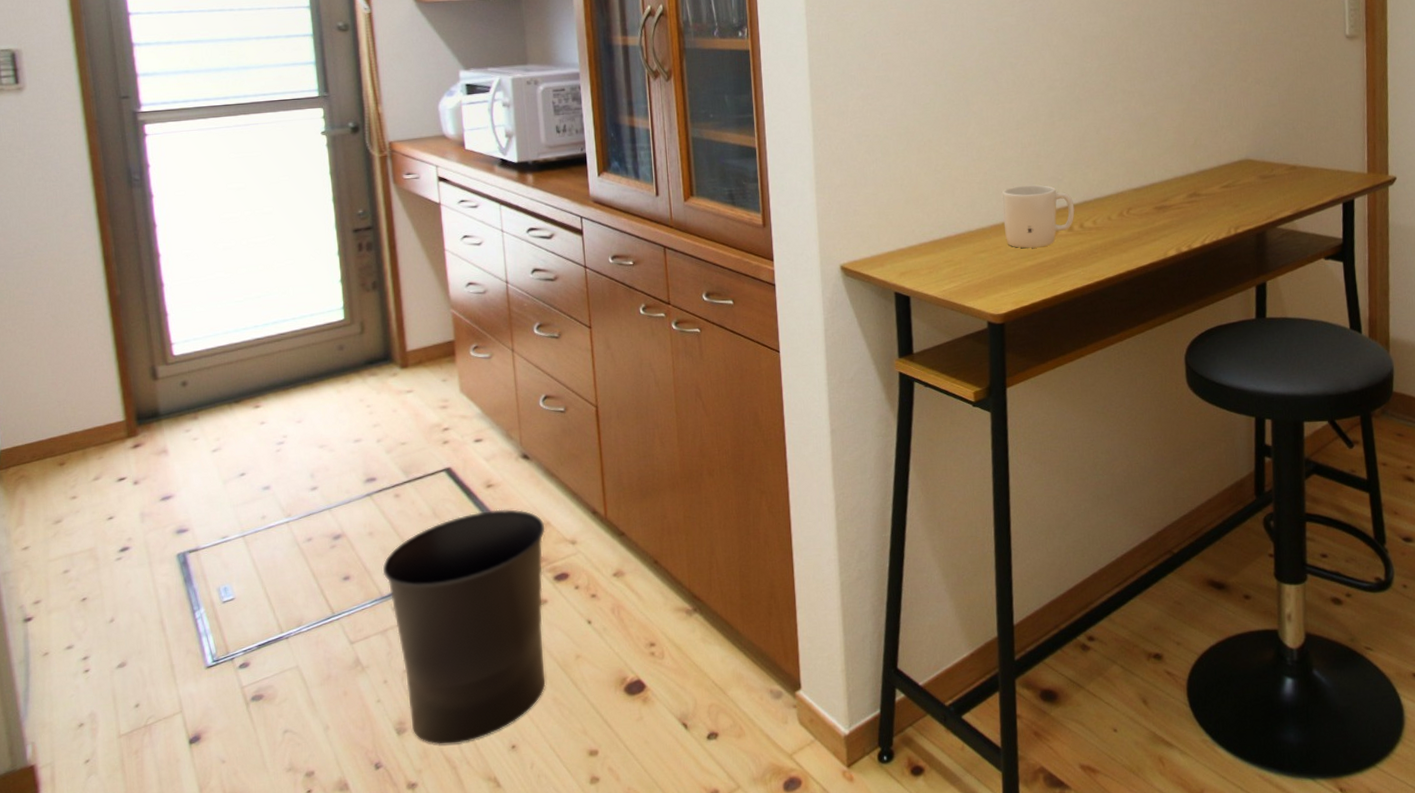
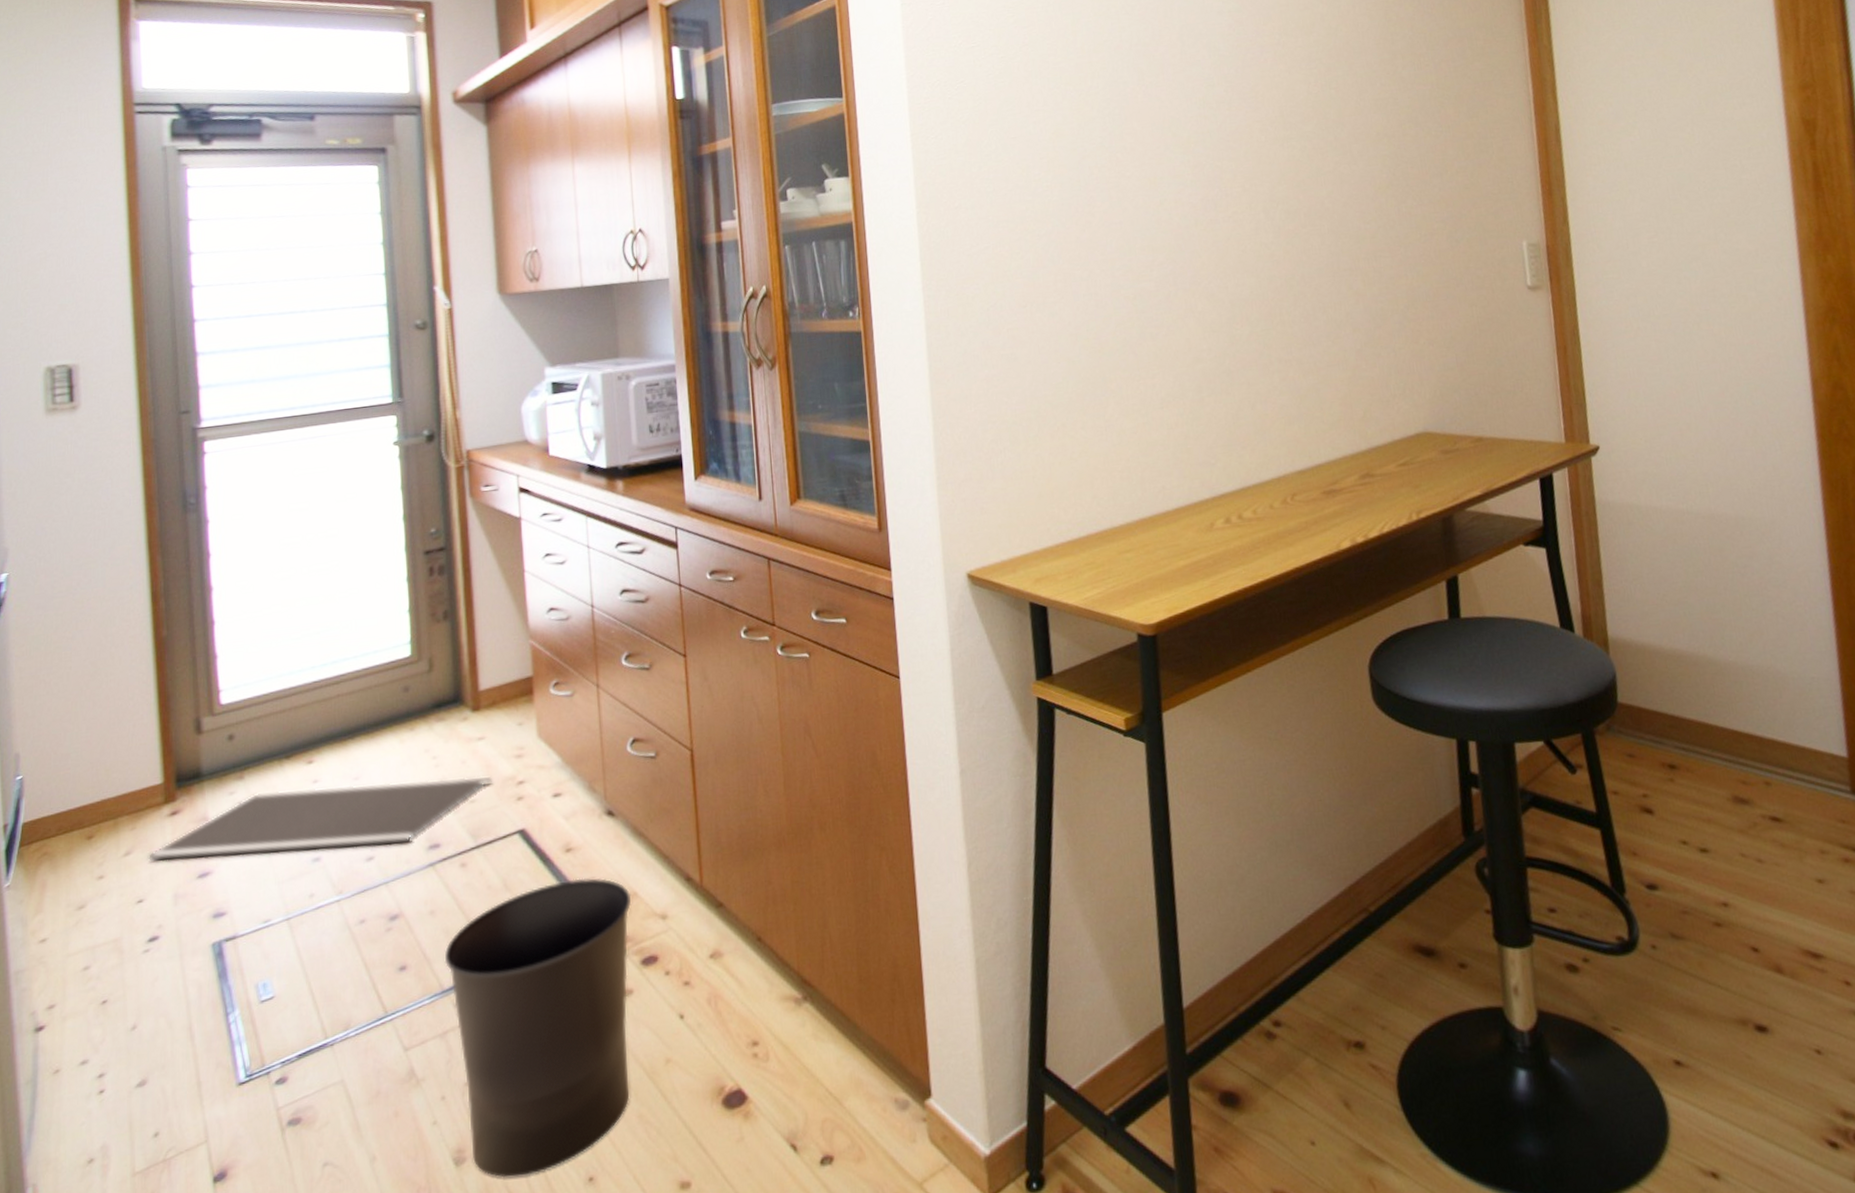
door mat: none [116,422,420,487] -> present [149,774,492,863]
mug: present [1001,184,1075,249] -> none [1147,470,1232,546]

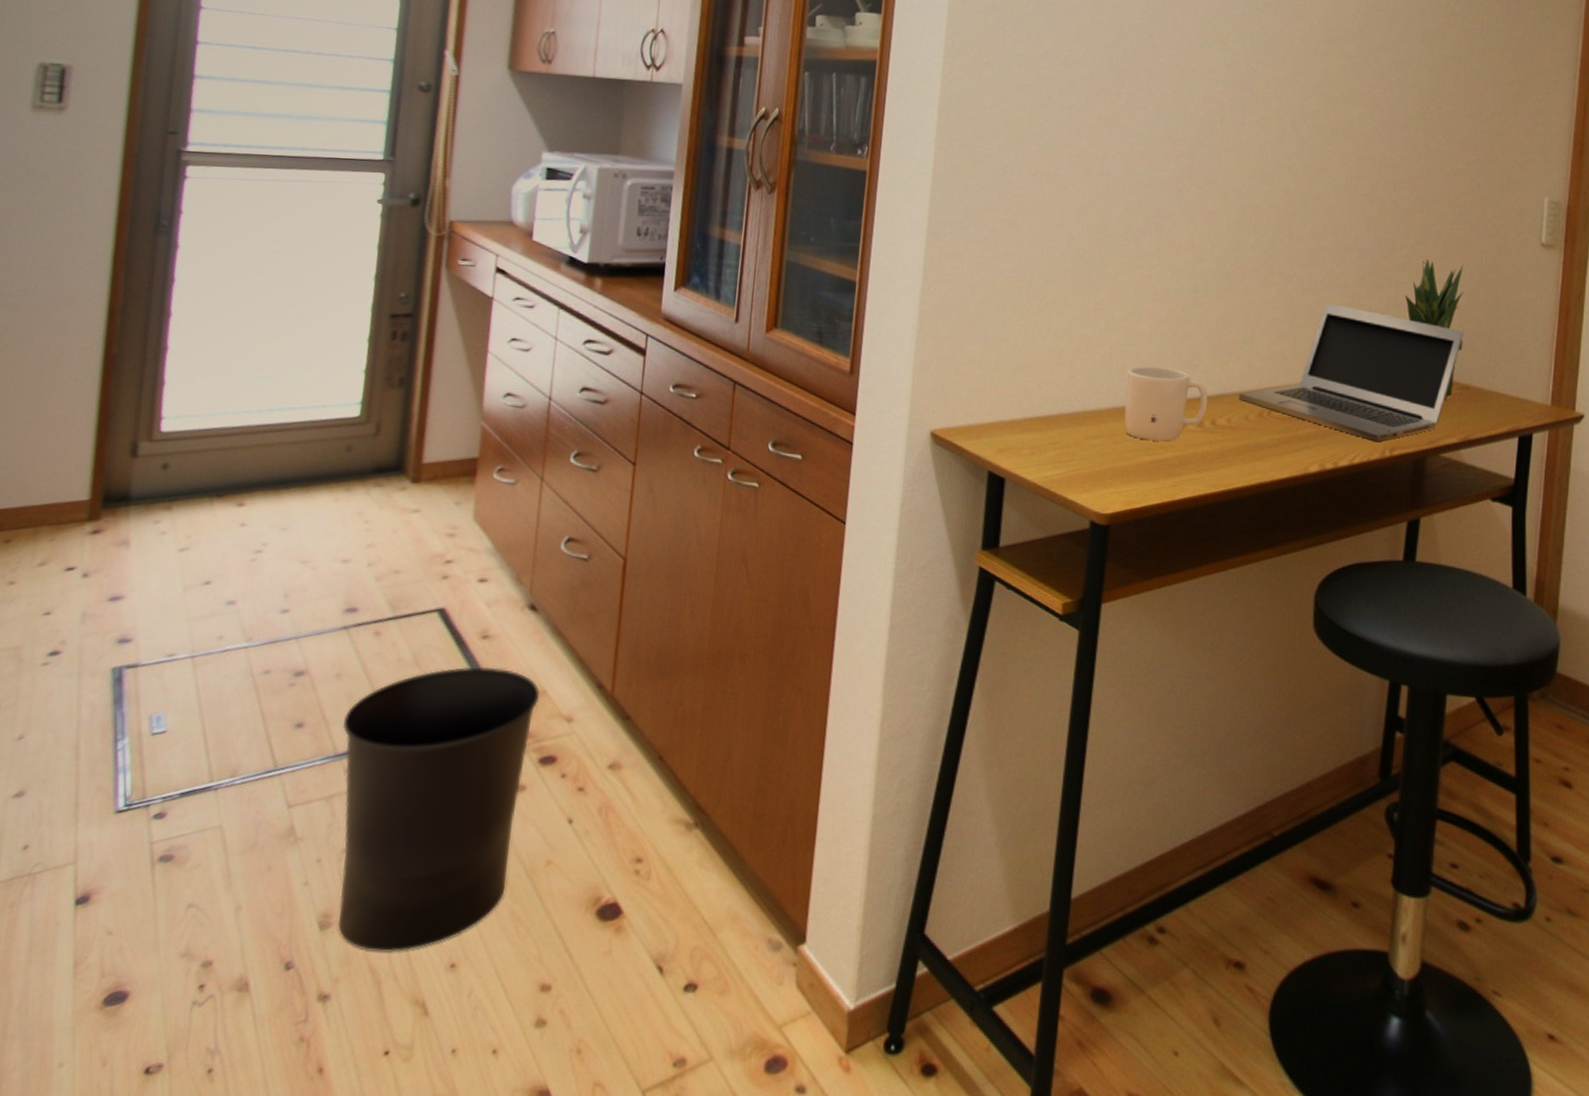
door mat: present [149,774,492,863] -> none [63,525,421,604]
mug: none [1147,470,1232,546] -> present [1123,365,1208,442]
laptop: none [1260,380,1468,508] -> present [1238,302,1463,442]
planter: none [1405,320,1470,456] -> present [1405,258,1464,400]

